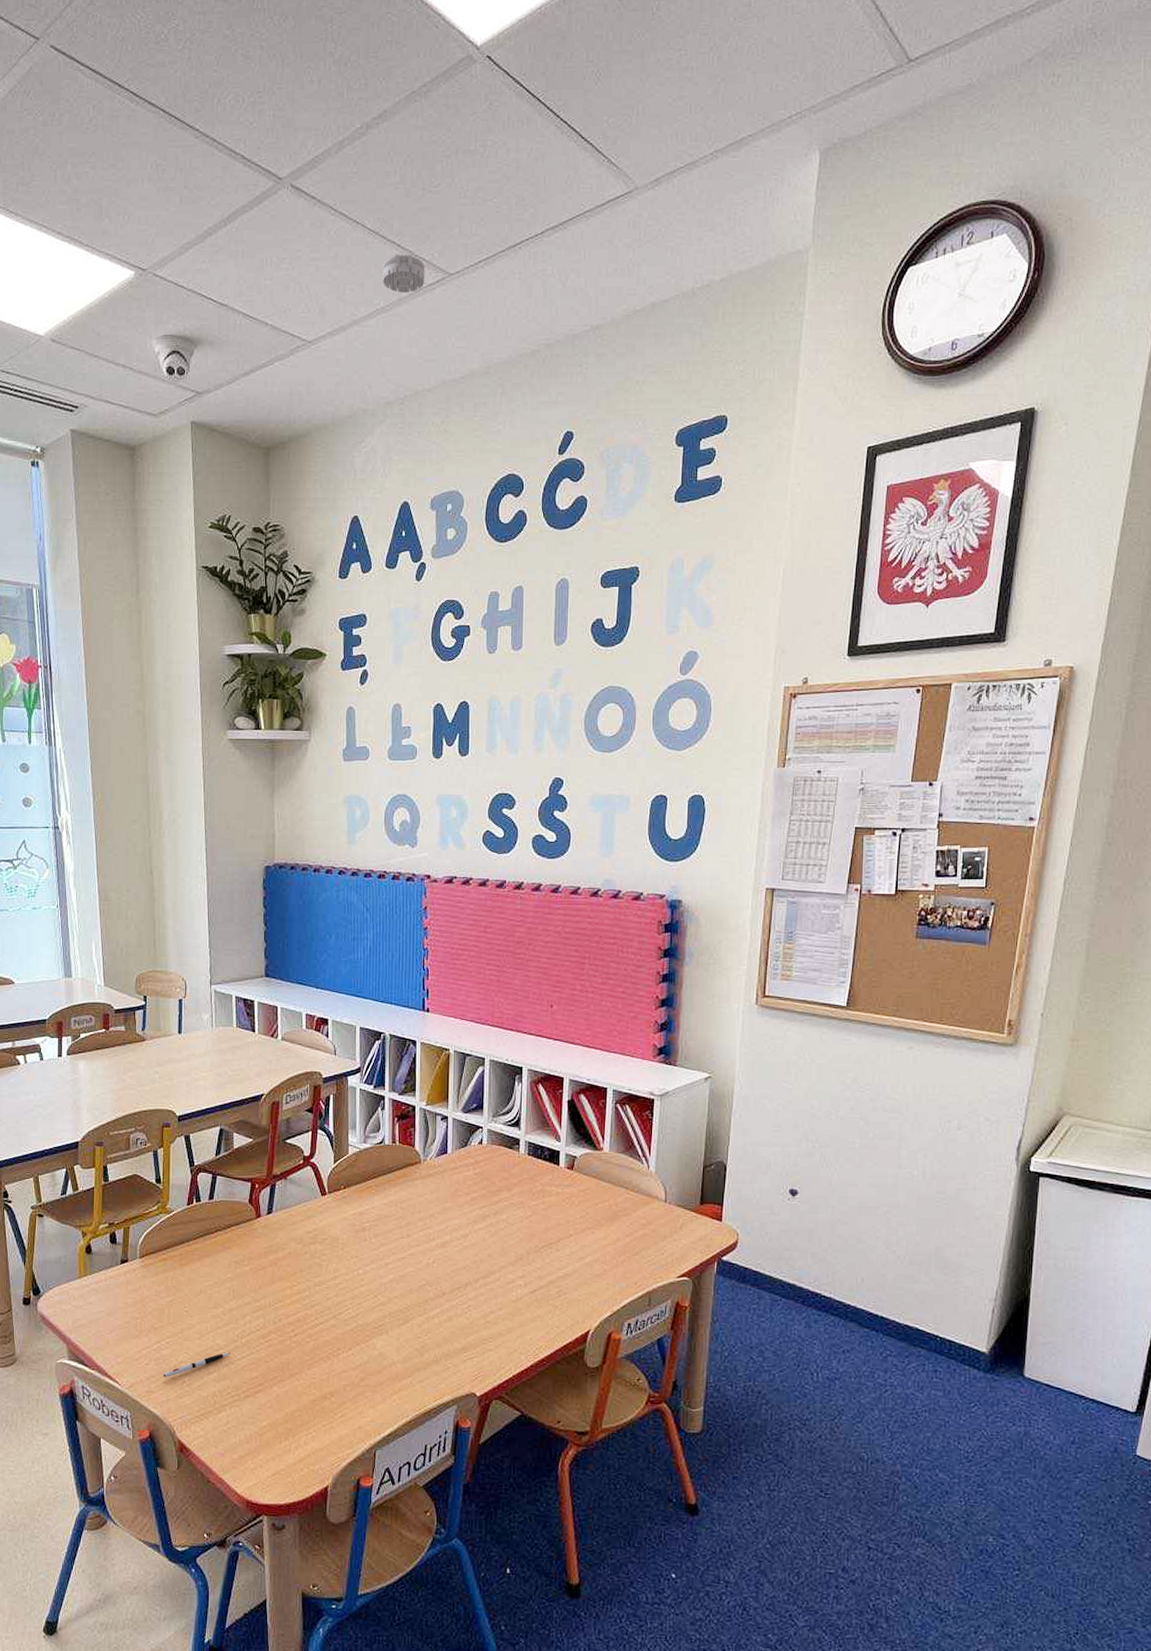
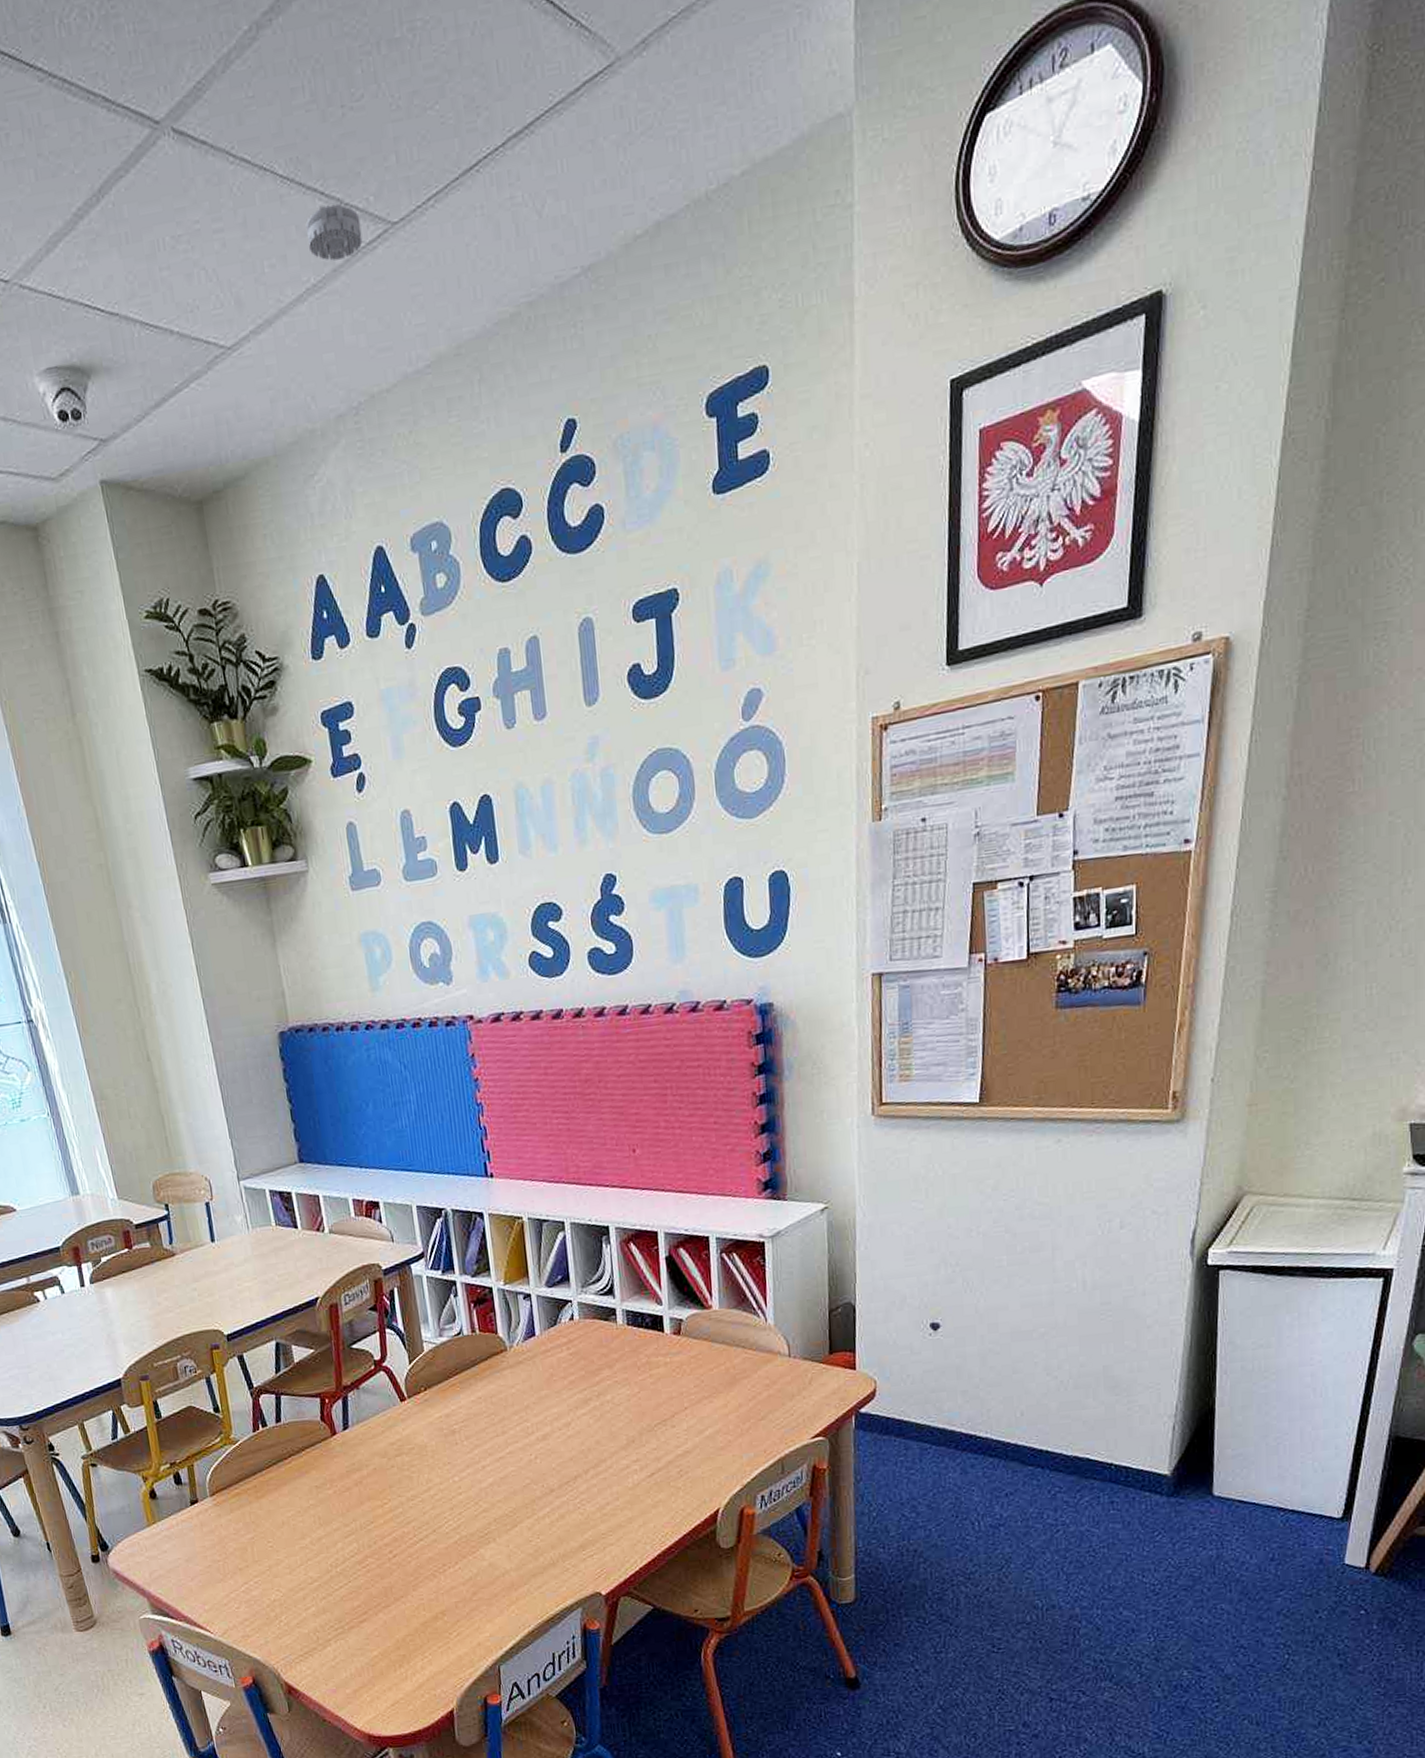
pen: present [163,1352,230,1378] -> none [257,1583,326,1620]

